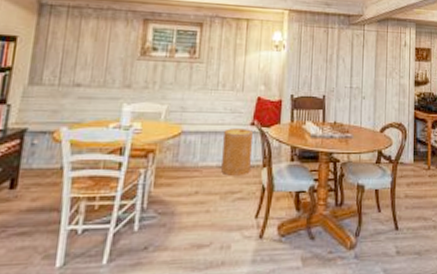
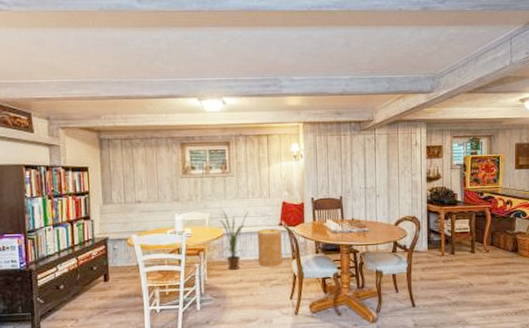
house plant: none [178,102,217,178] -> present [218,210,249,270]

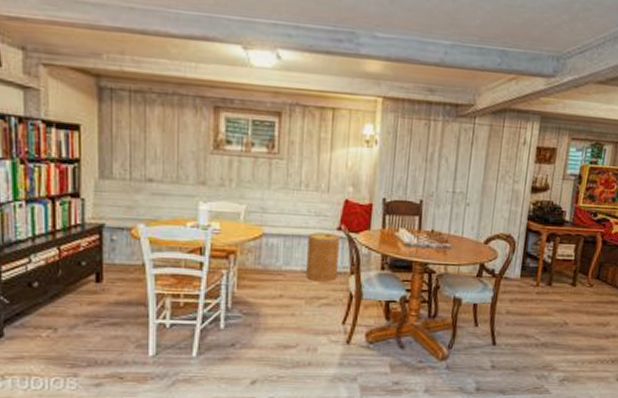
house plant: present [218,210,249,270] -> none [258,202,300,281]

